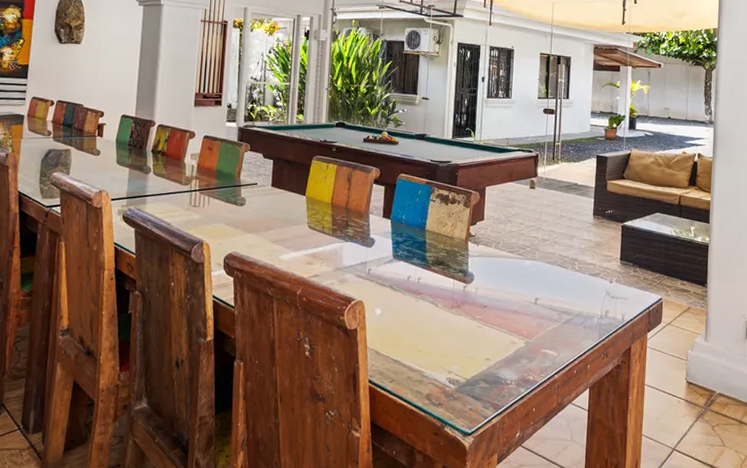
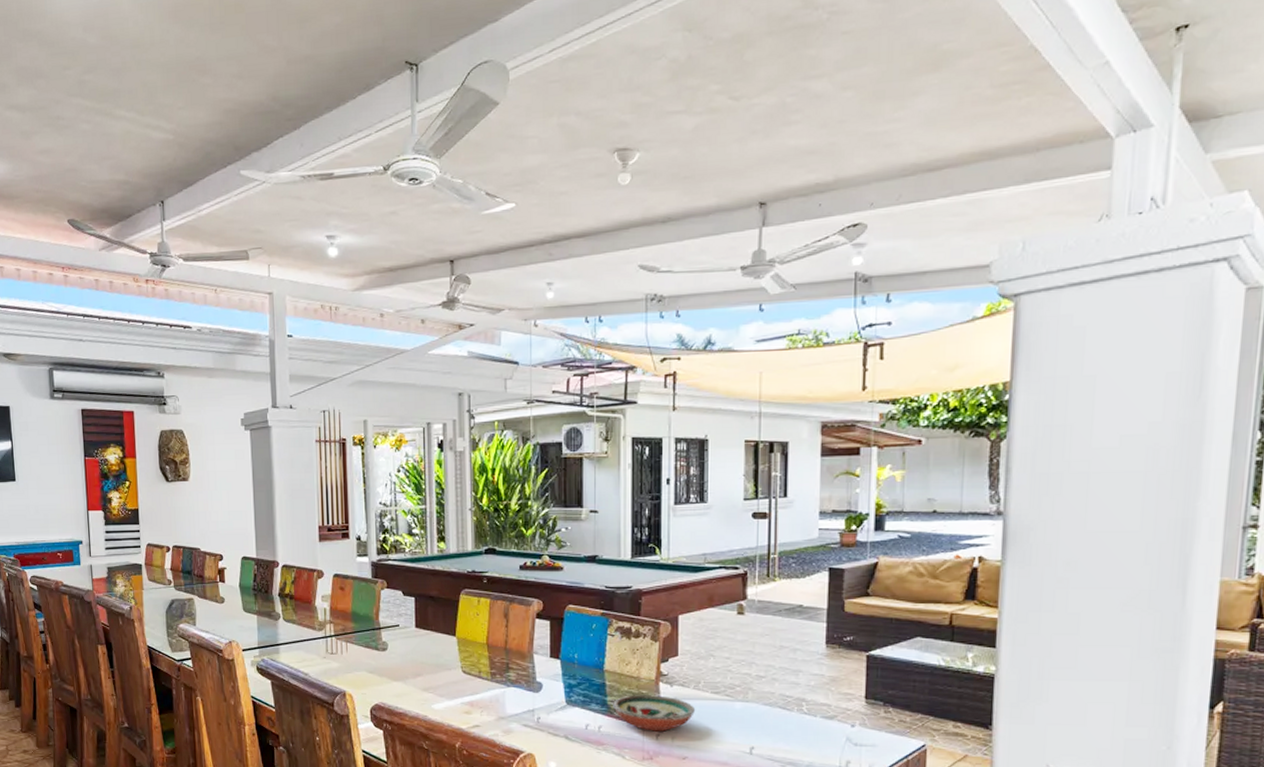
decorative bowl: none [431,252,496,284] -> present [613,695,696,732]

